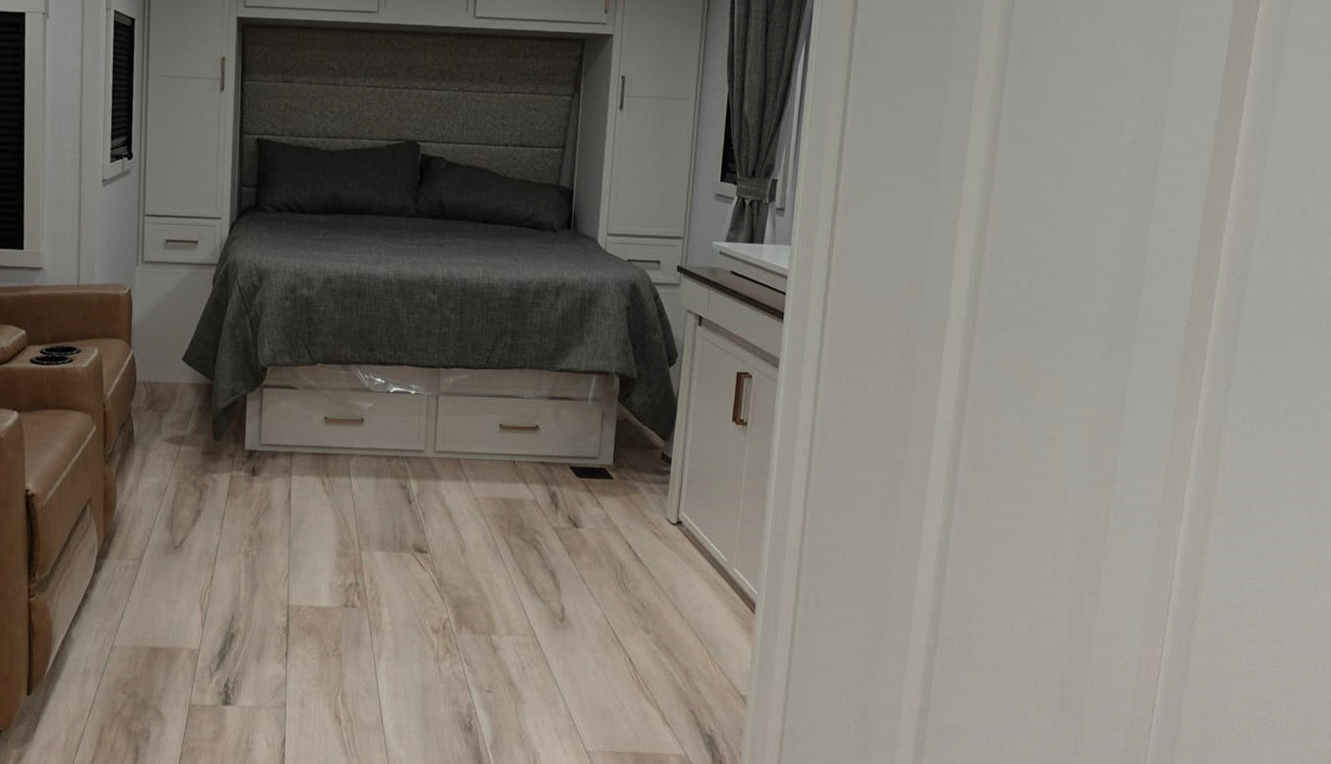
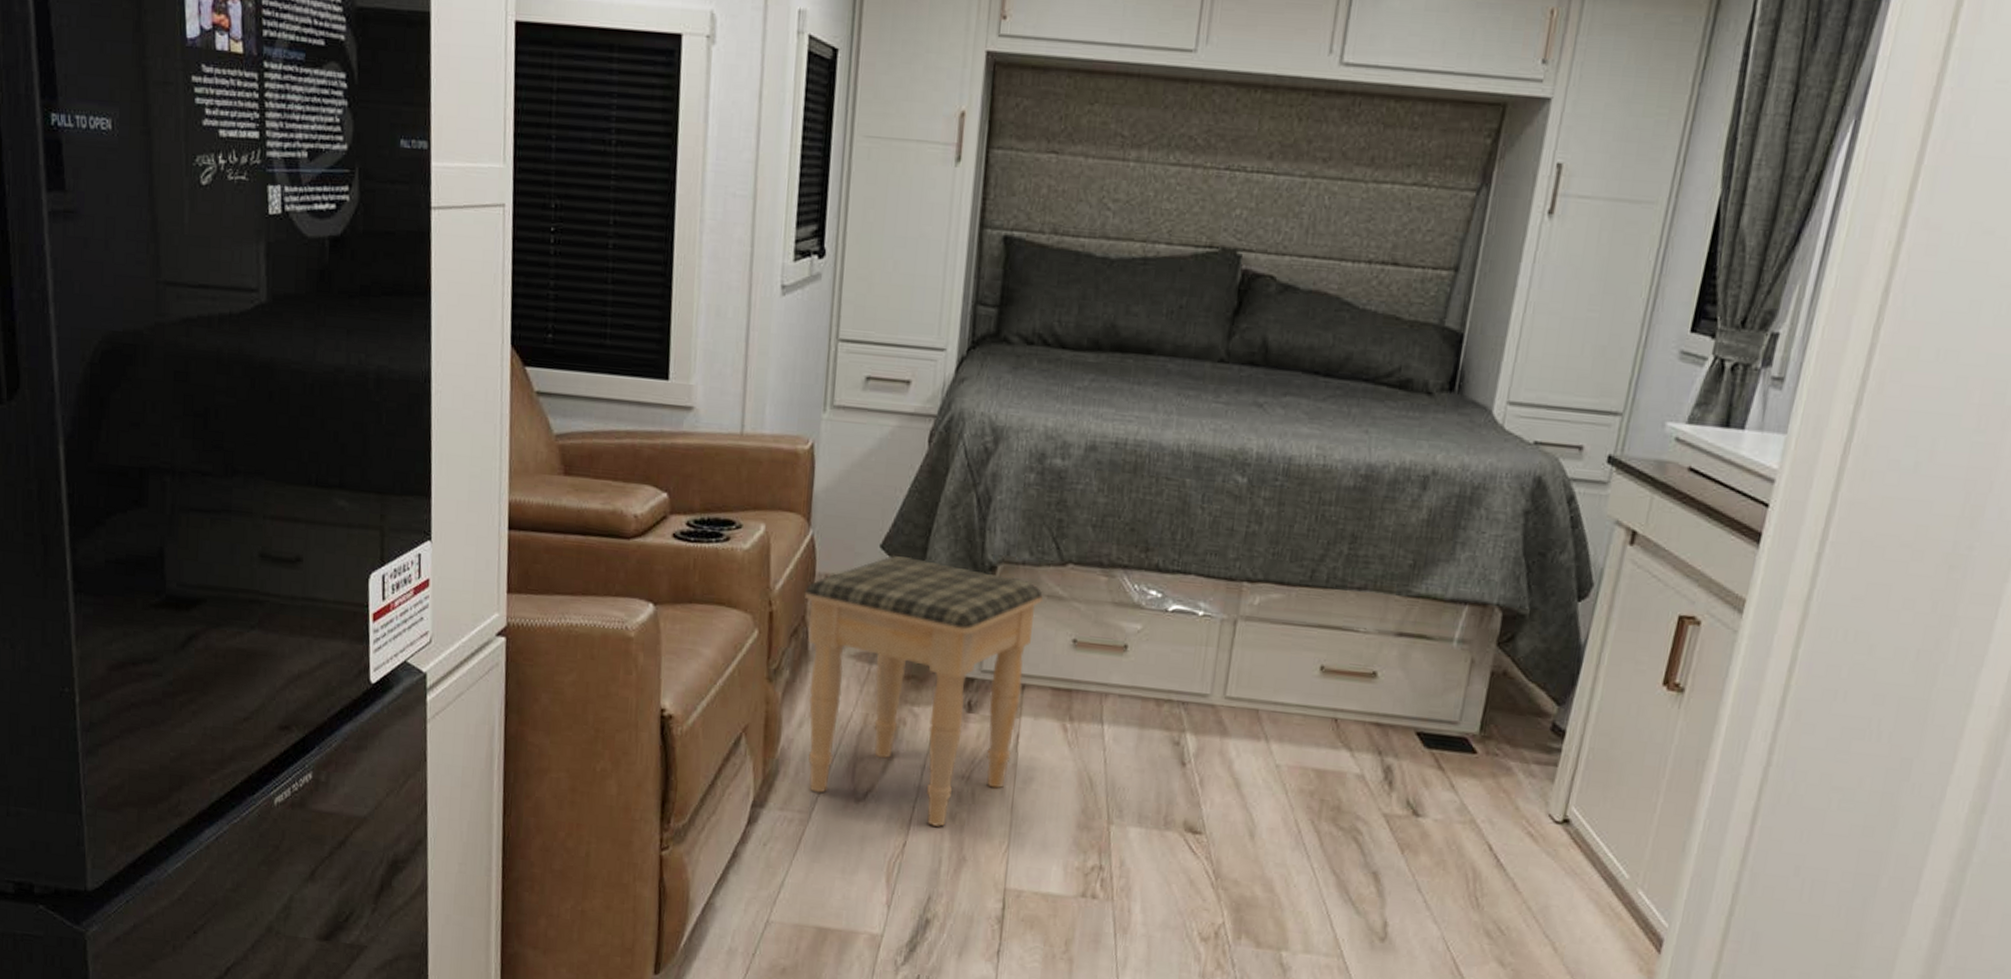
footstool: none [129,364,302,563] -> present [804,554,1044,827]

